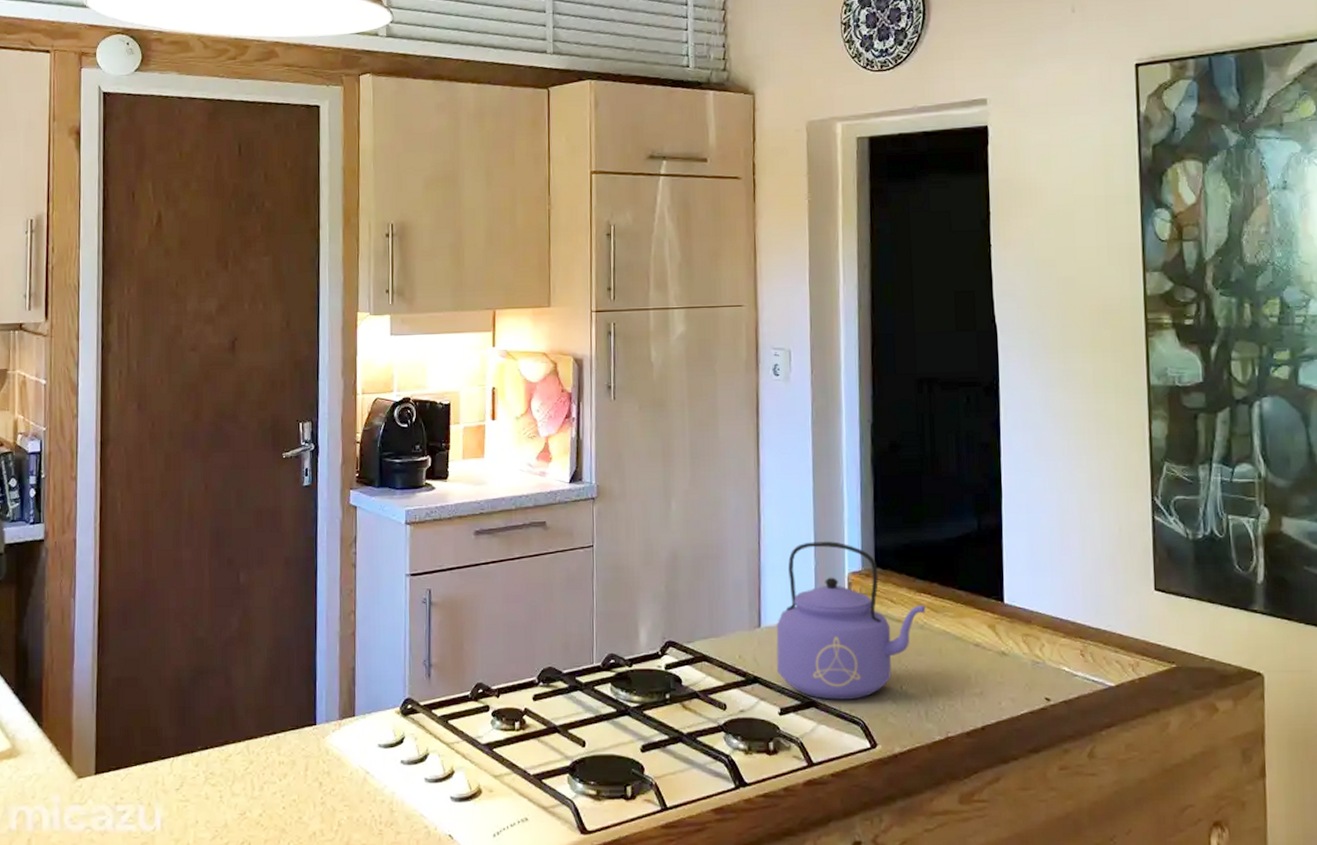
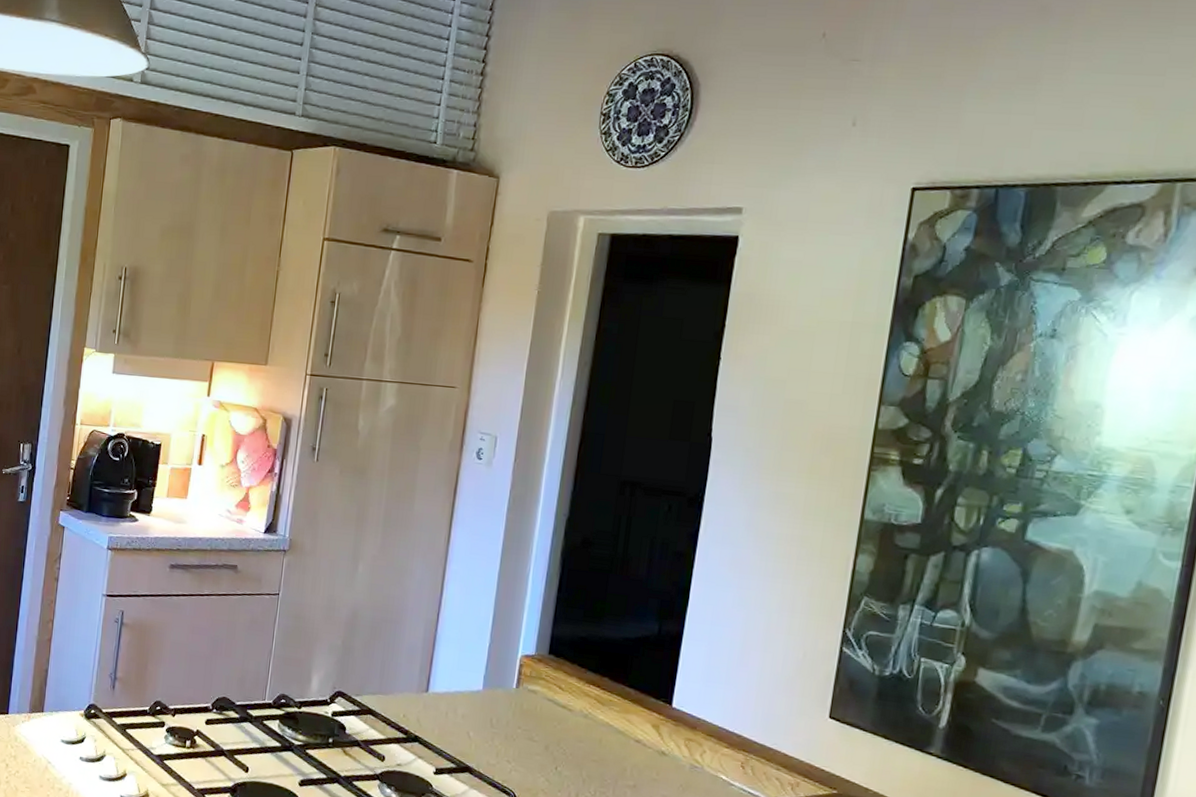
kettle: present [776,541,926,700] -> none [438,621,593,772]

